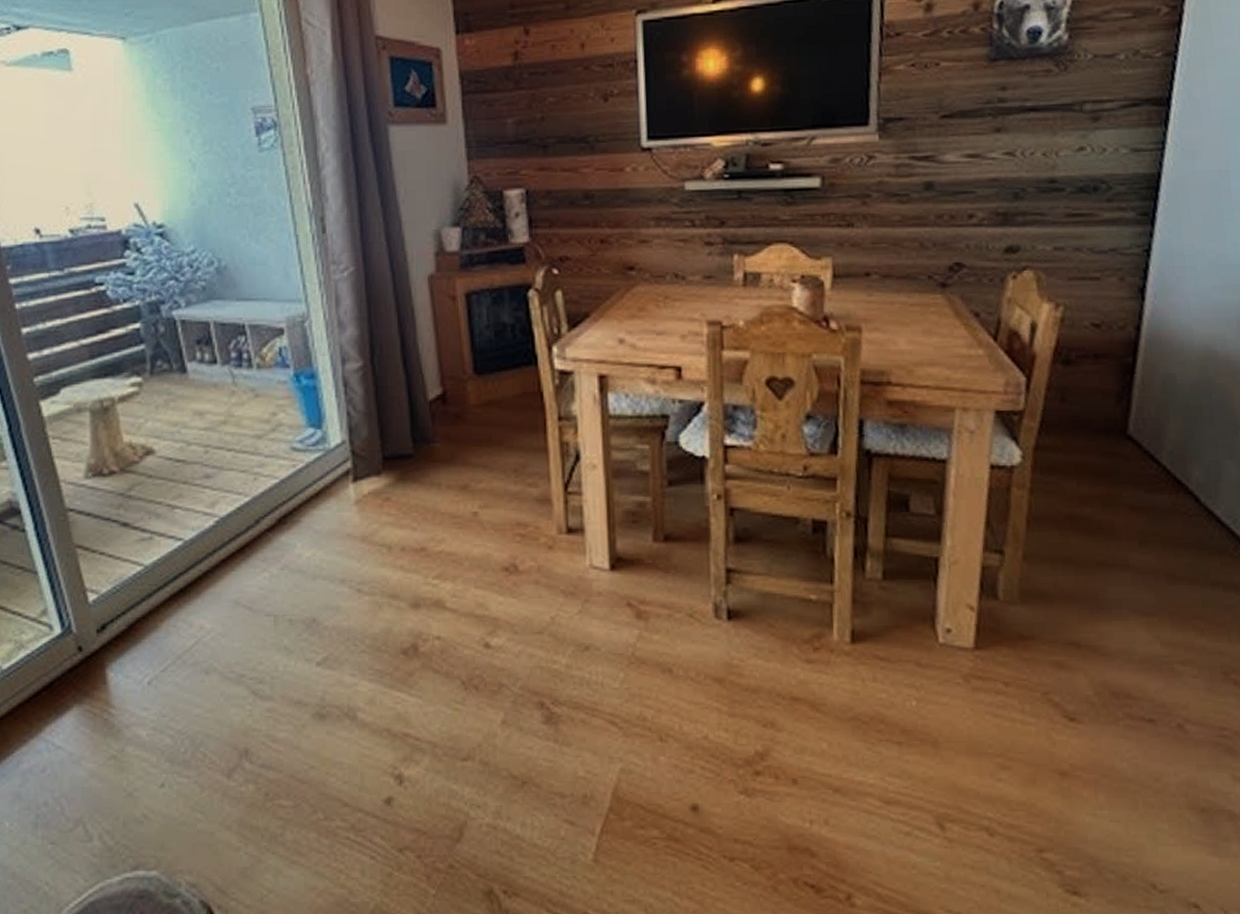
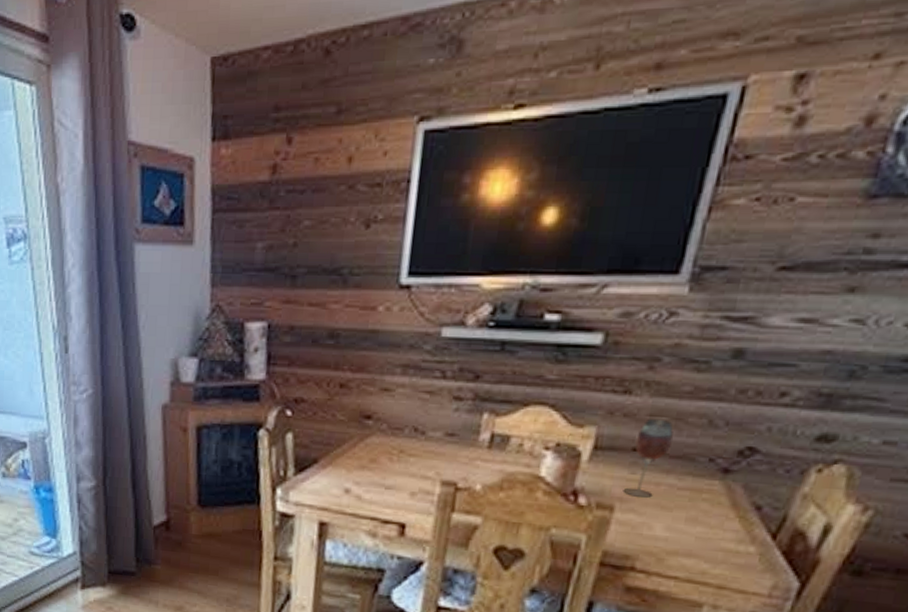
wineglass: none [865,247,895,318] -> present [623,419,674,499]

